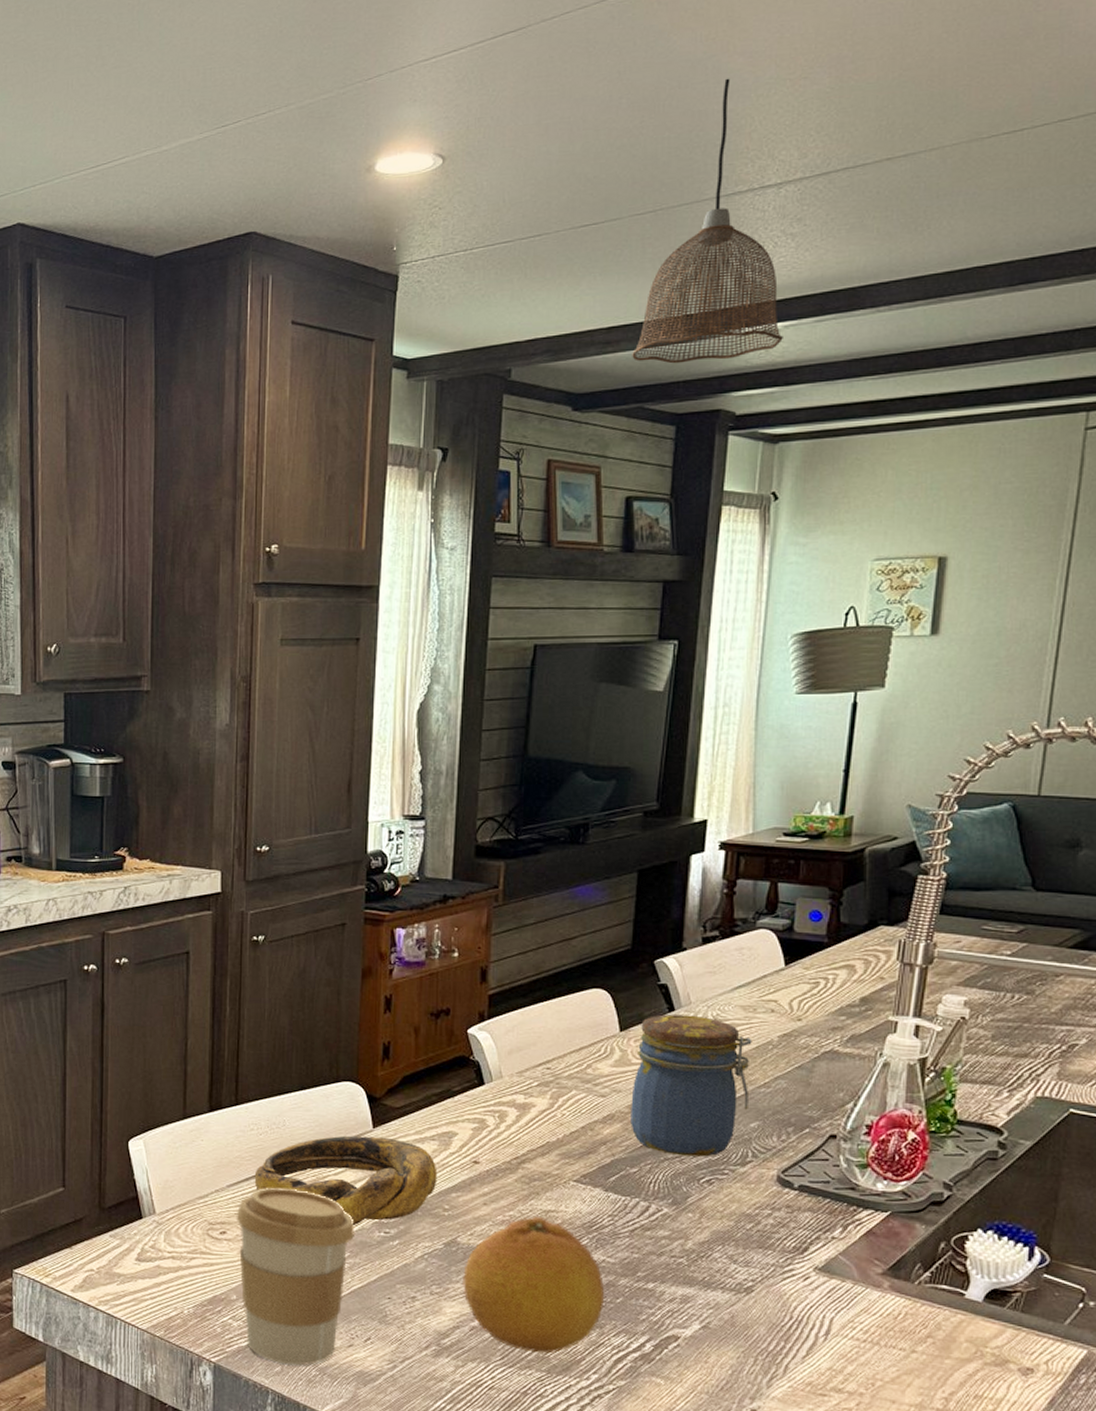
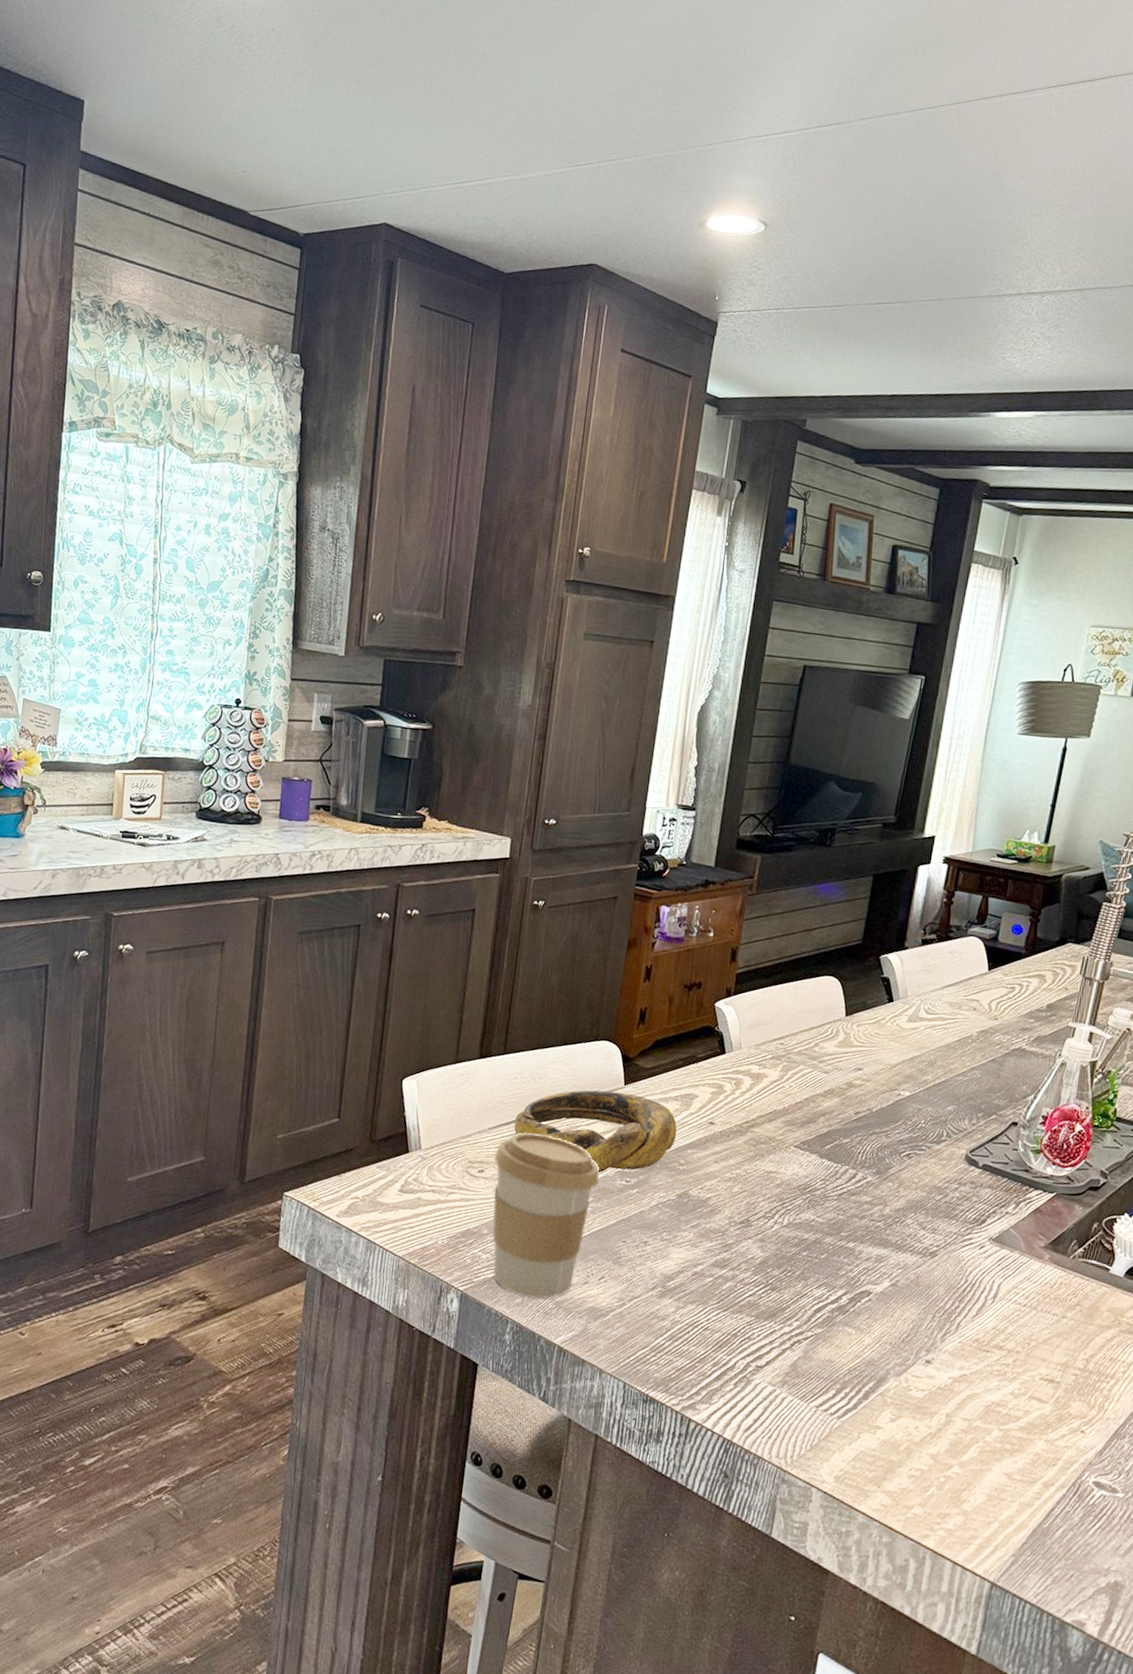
fruit: present [463,1217,605,1354] -> none [690,1176,812,1301]
jar: present [630,1014,752,1157] -> none [847,1004,956,1134]
pendant lamp: present [632,78,783,364] -> none [909,195,1034,437]

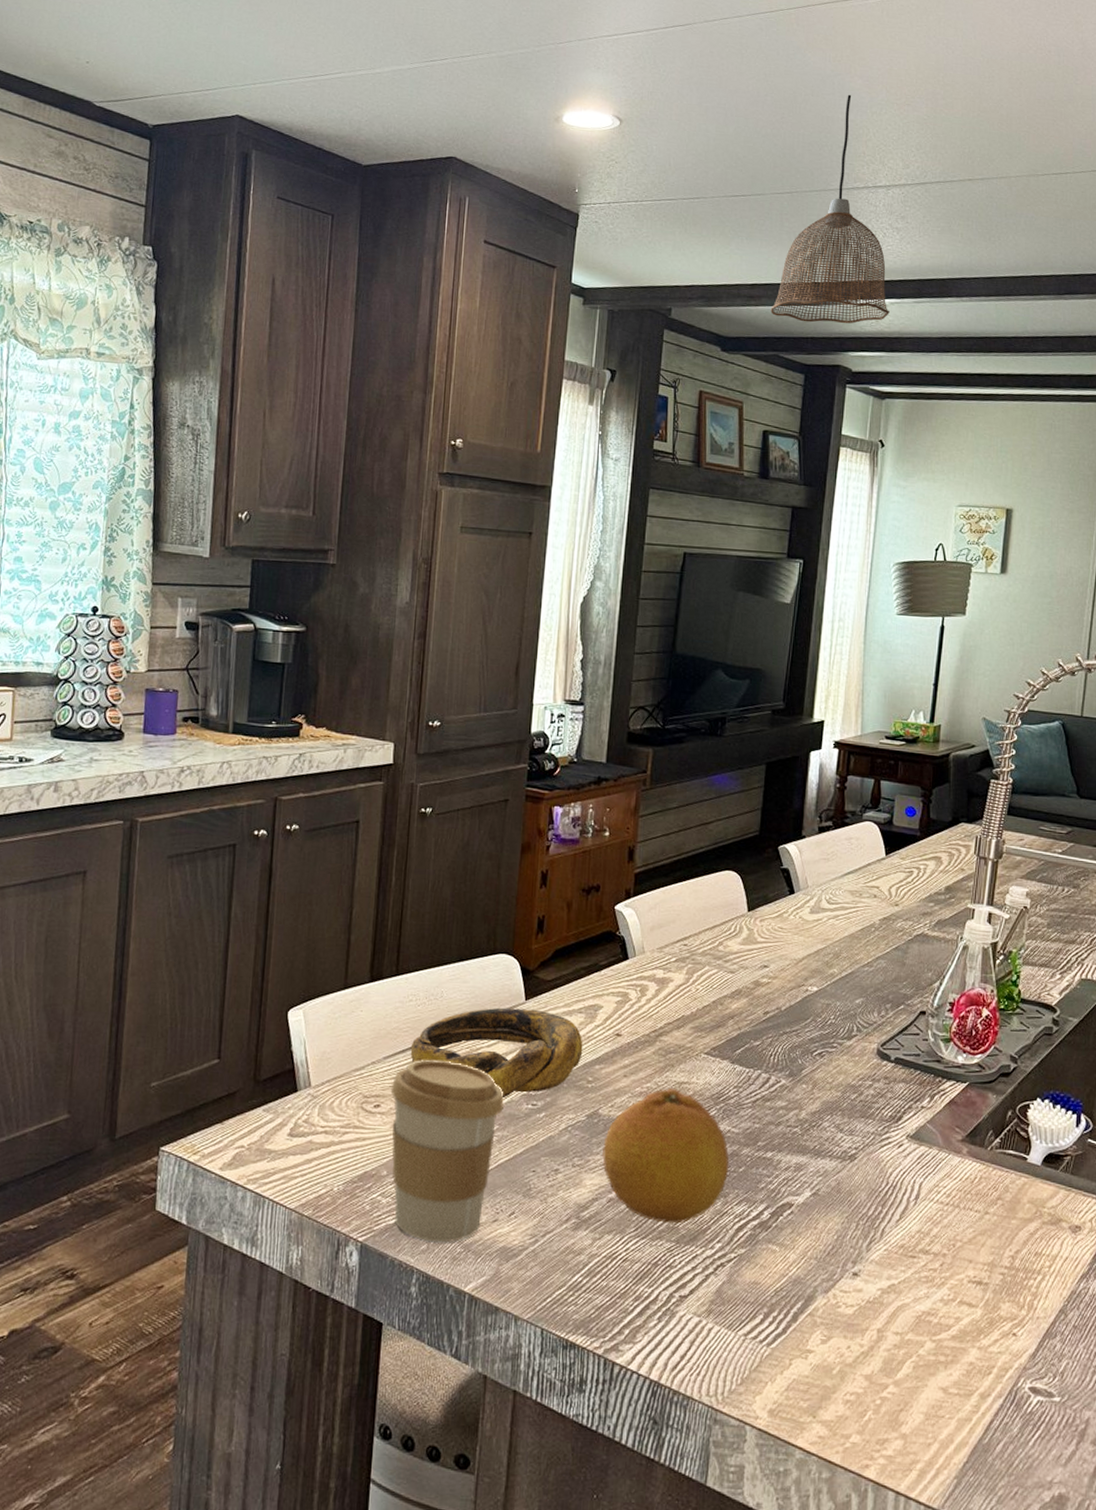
fruit: none [690,1176,812,1301] -> present [602,1088,730,1224]
pendant lamp: none [909,195,1034,437] -> present [770,94,890,324]

